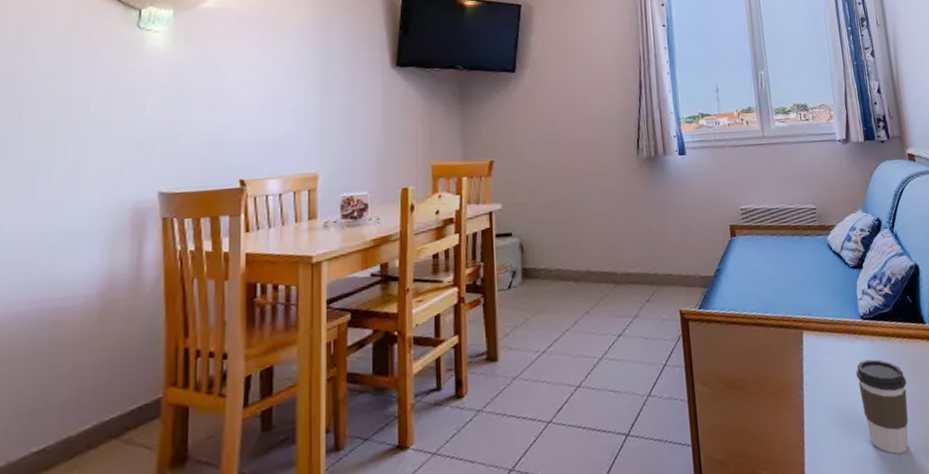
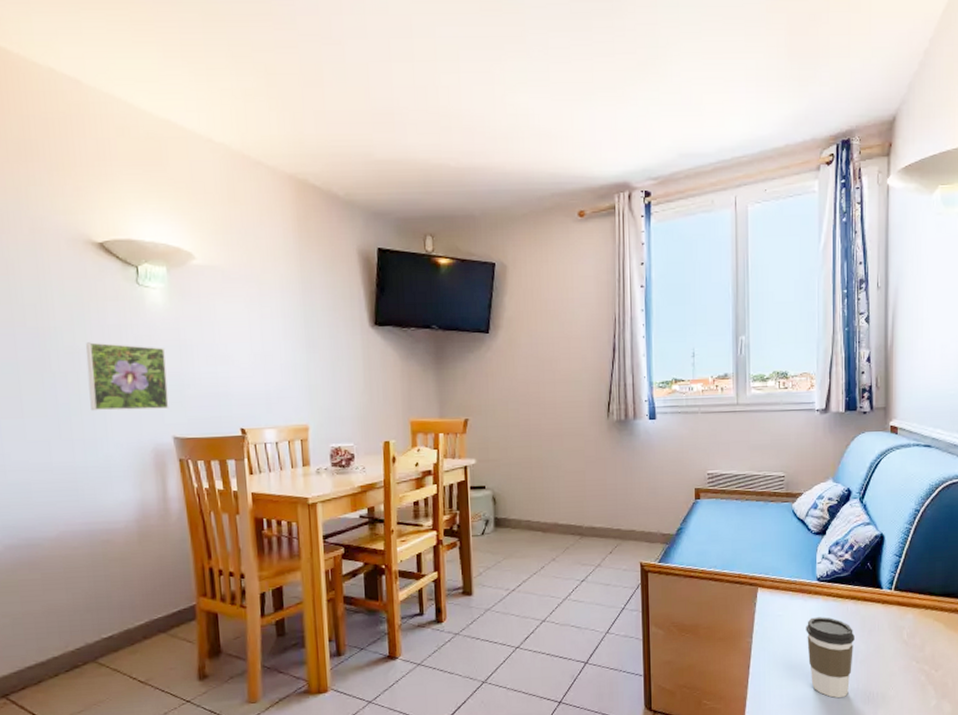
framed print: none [63,89,162,166] -> present [86,342,169,411]

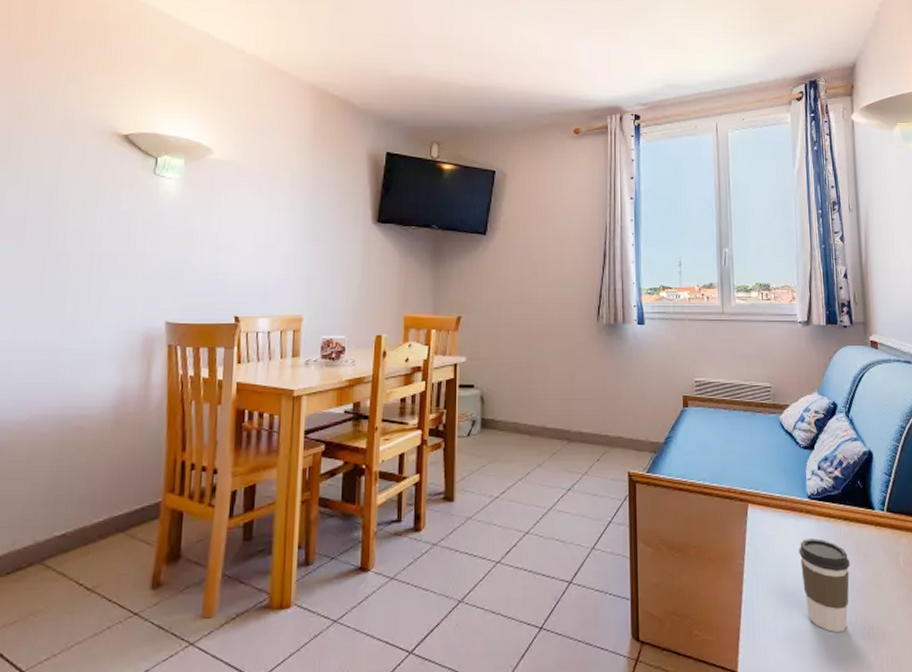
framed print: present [86,342,169,411] -> none [88,226,172,294]

